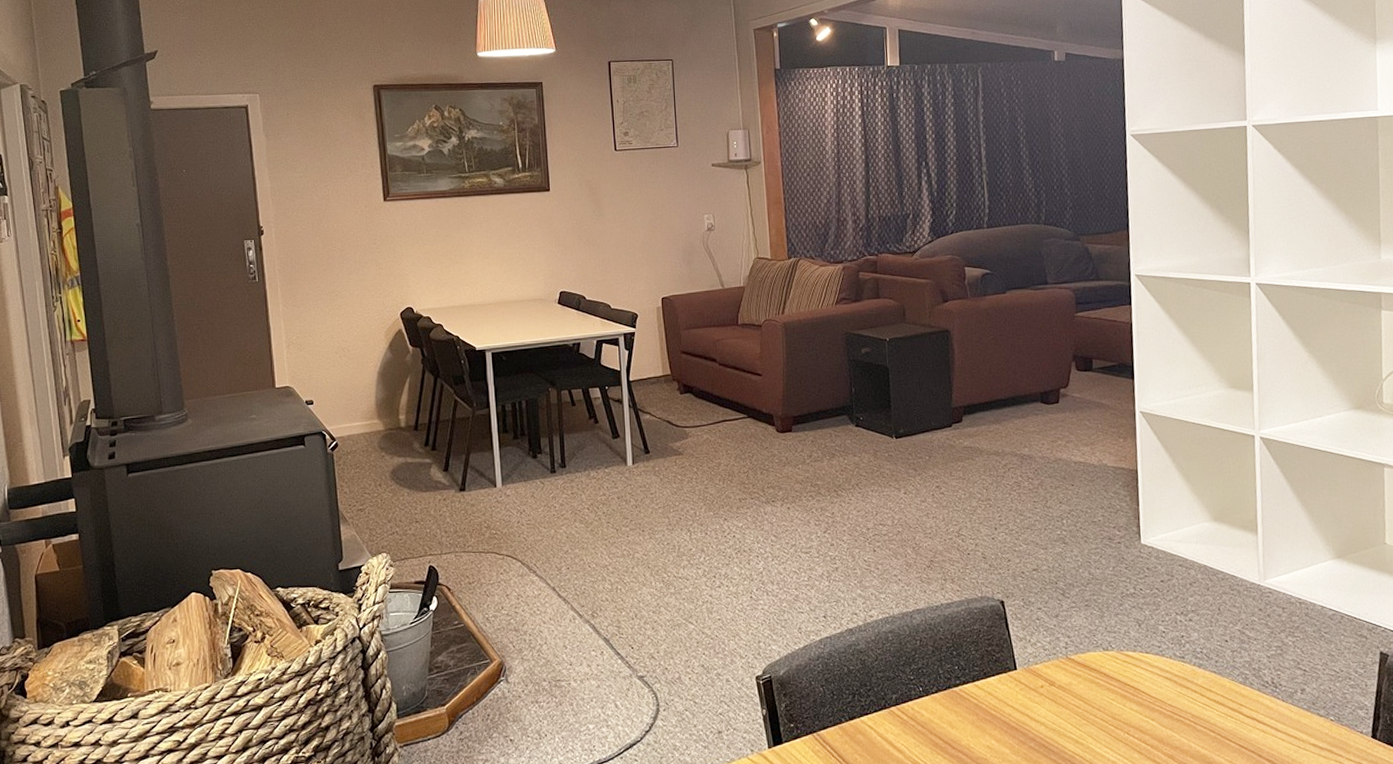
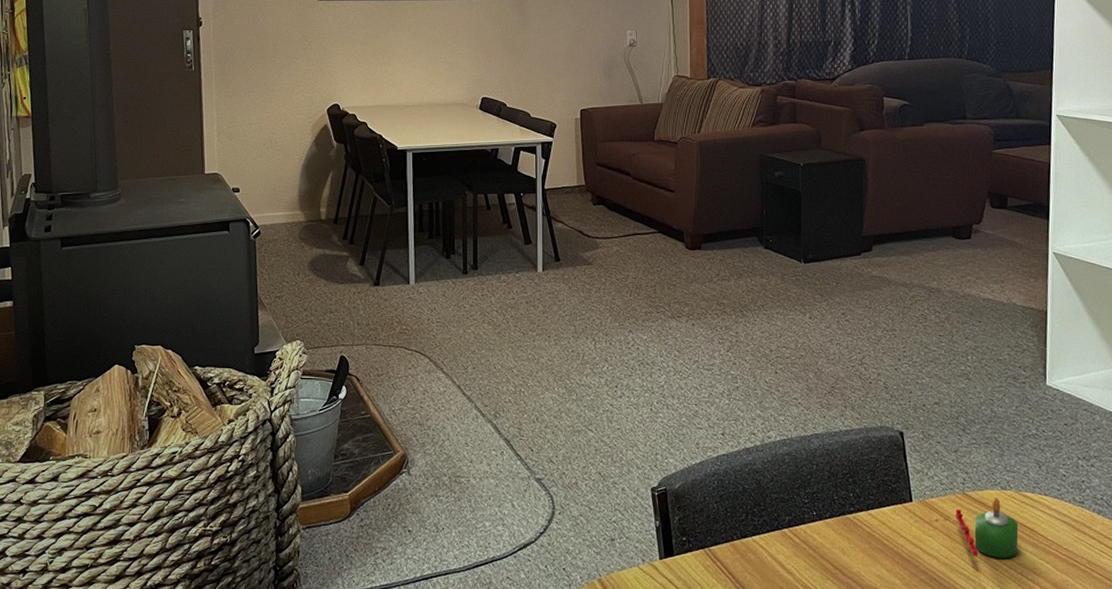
candle: none [1060,658,1123,719] -> present [955,497,1019,558]

